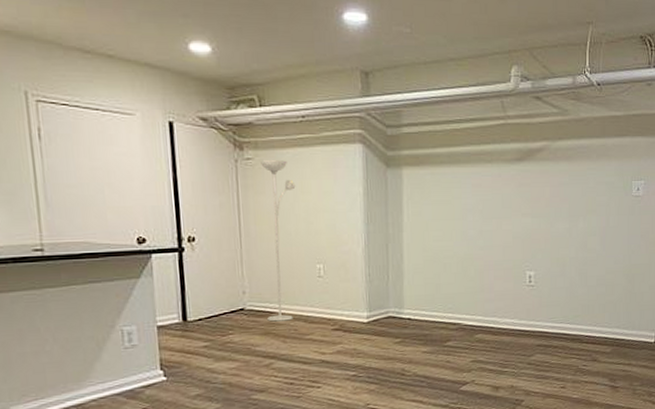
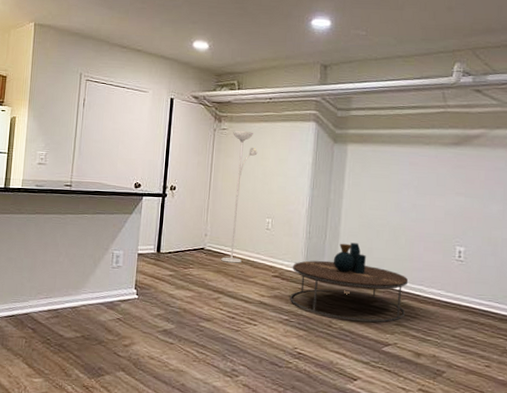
coffee table: none [354,280,481,365] -> present [290,243,409,322]

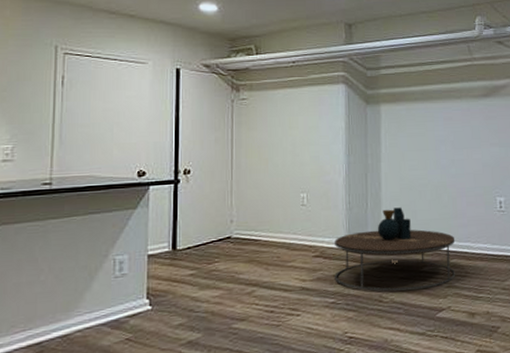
floor lamp: present [221,130,258,263] -> none [252,99,284,249]

